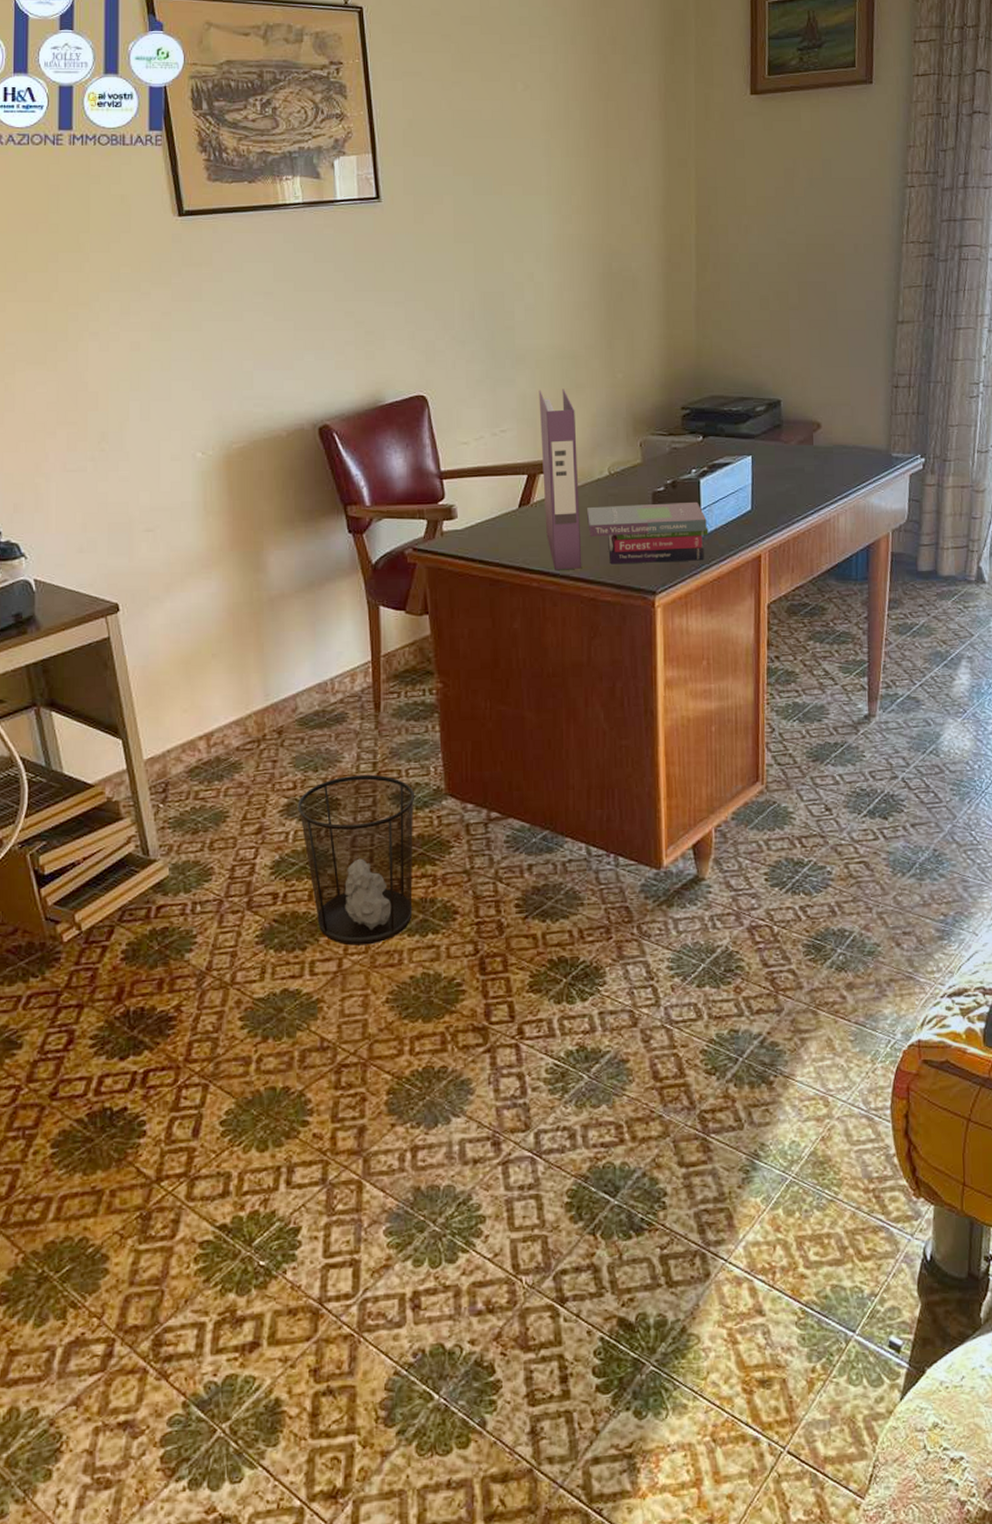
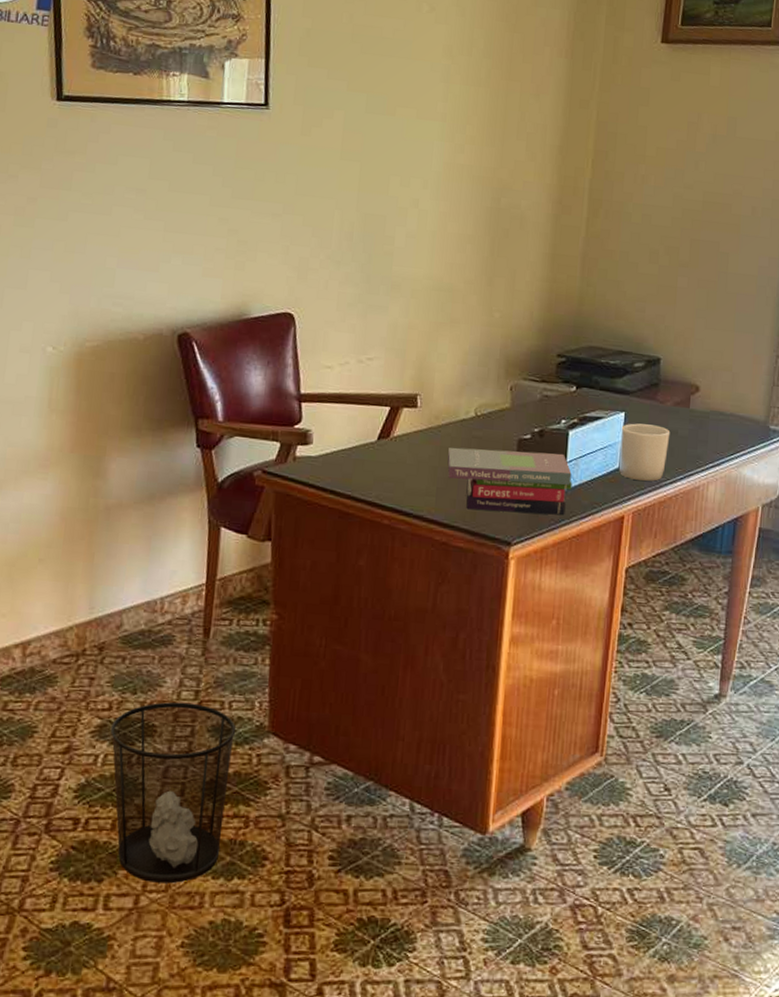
binder: present [538,388,582,570] -> none [403,320,447,511]
mug: none [750,465,798,520] -> present [618,423,671,482]

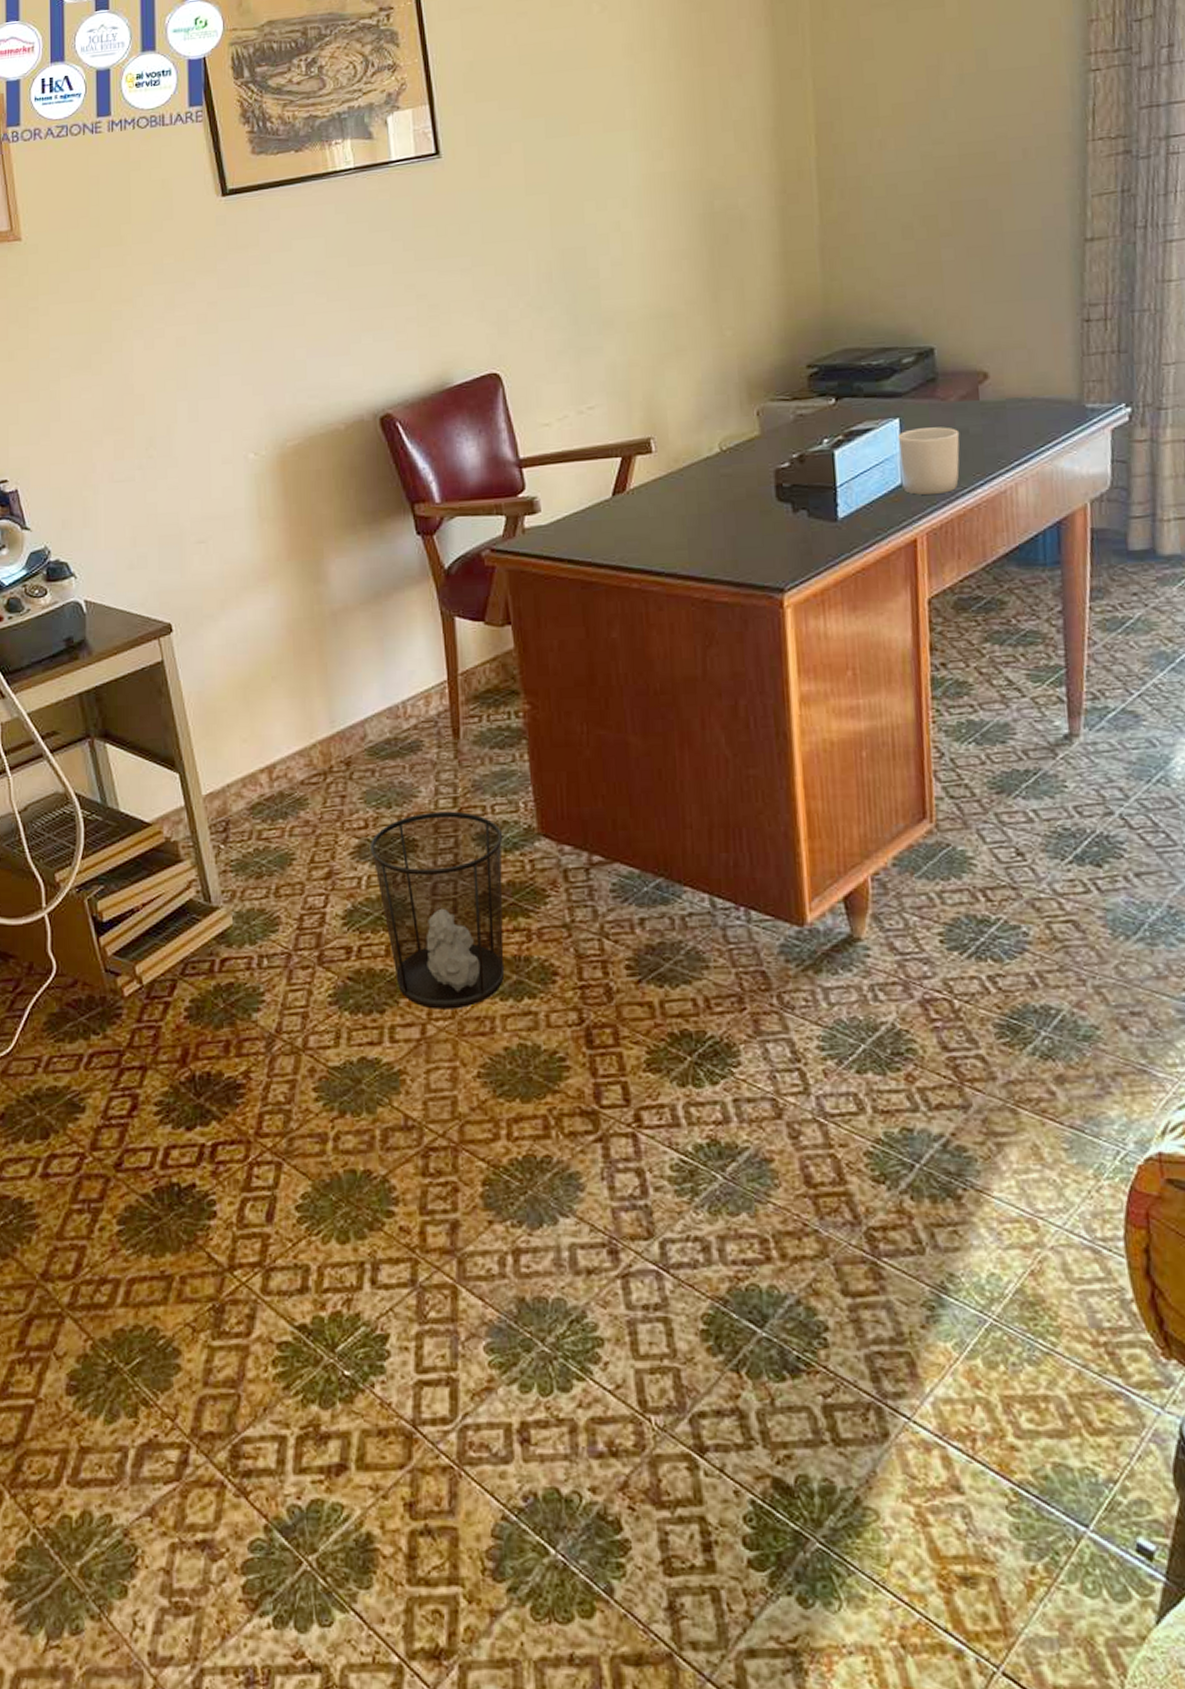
books: present [447,447,572,516] -> none [695,477,848,558]

